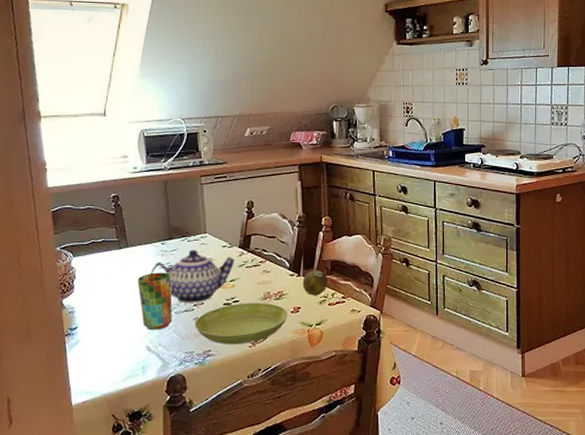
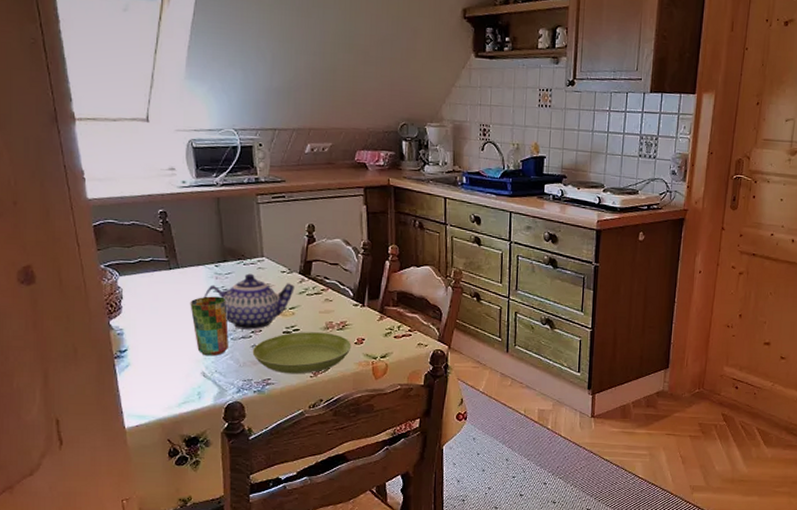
fruit: present [302,270,328,295] -> none [367,301,394,327]

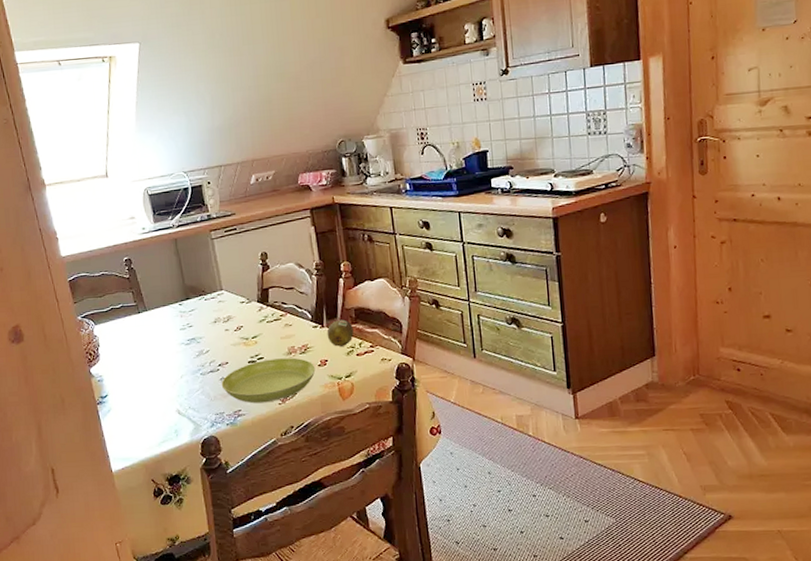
cup: present [190,296,228,356] -> none [159,334,199,394]
teapot: present [203,273,295,330] -> none [171,308,255,364]
fruit: none [367,301,394,327] -> present [327,319,354,347]

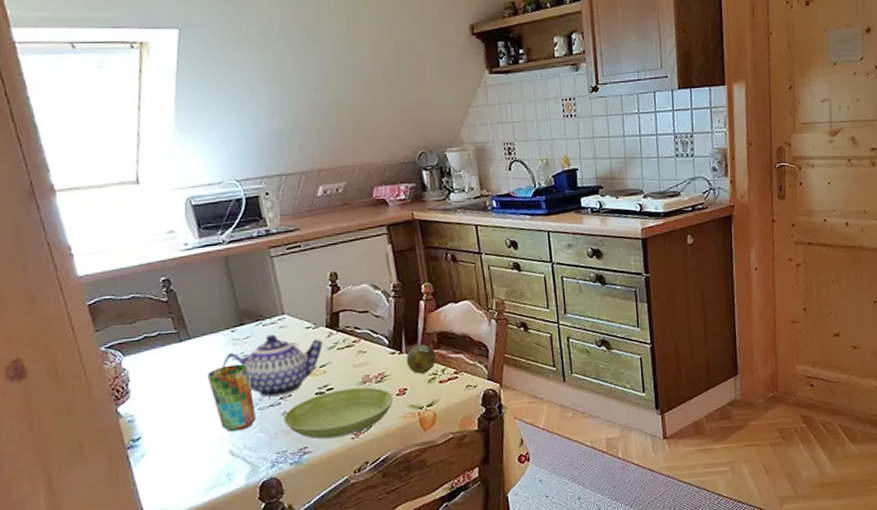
cup: none [159,334,199,394] -> present [207,364,256,432]
teapot: none [171,308,255,364] -> present [222,334,323,397]

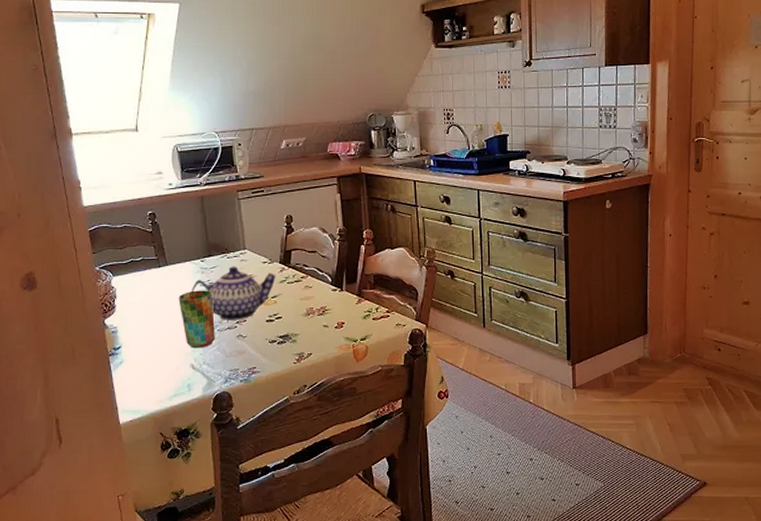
saucer: present [283,387,394,439] -> none [238,319,332,362]
fruit: present [406,344,436,374] -> none [345,284,371,310]

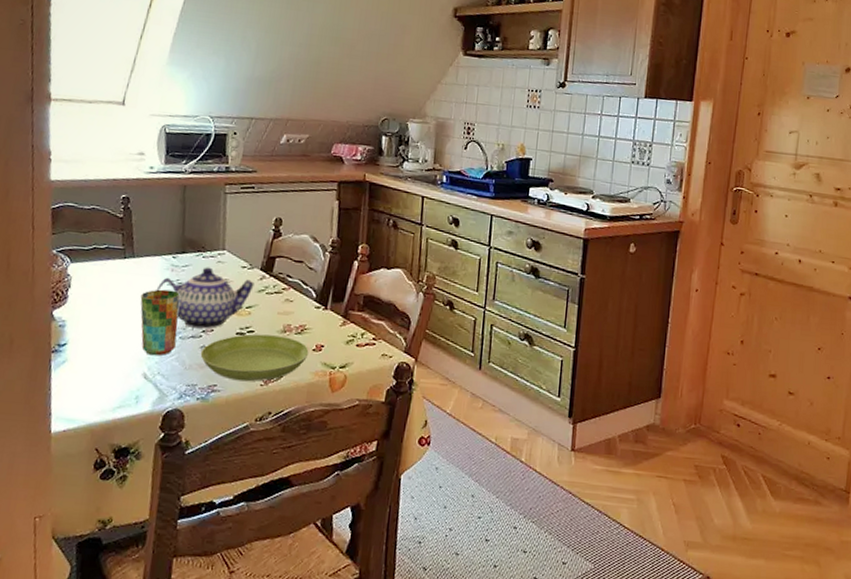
saucer: none [238,319,332,362] -> present [200,334,309,382]

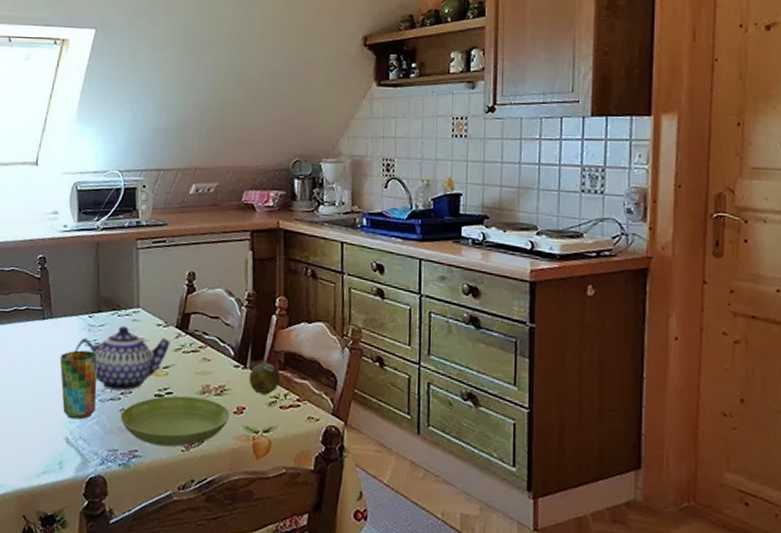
fruit: none [328,304,359,334] -> present [249,362,280,395]

